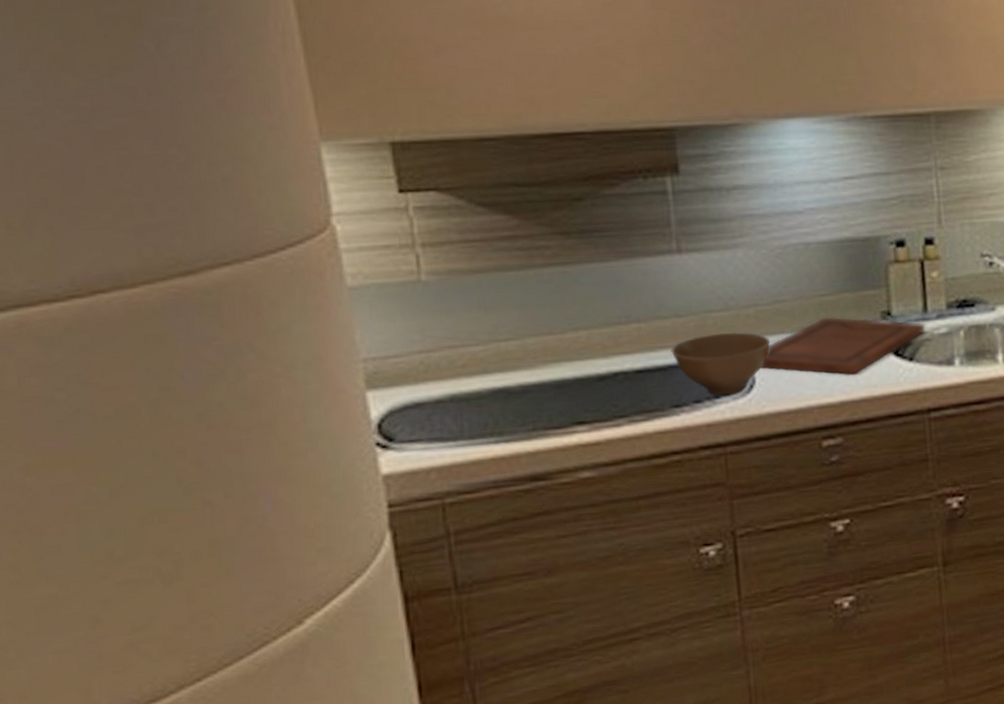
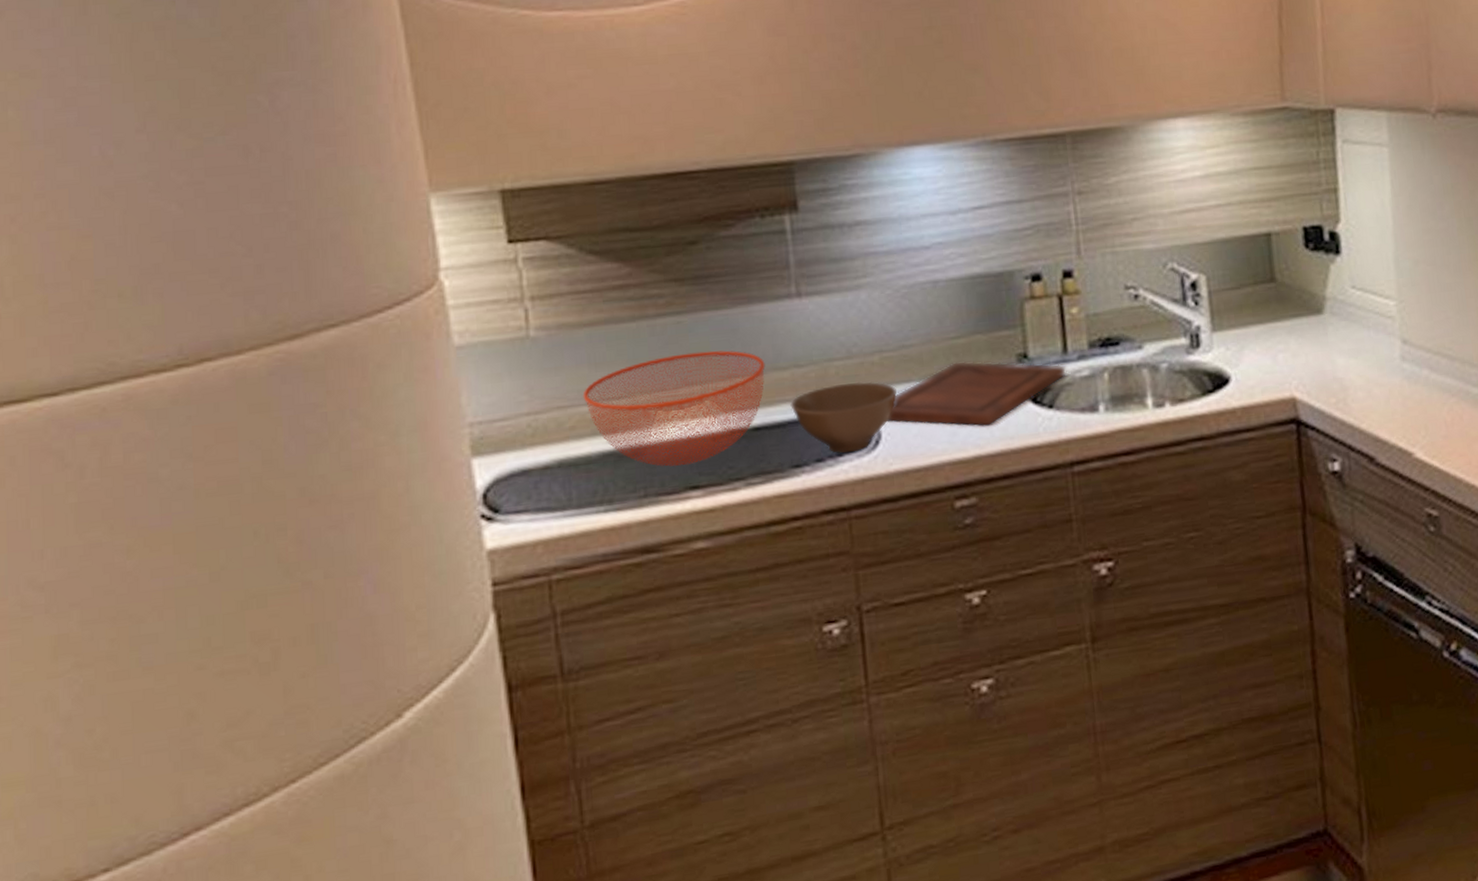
colander: none [473,299,648,403] -> present [582,350,766,467]

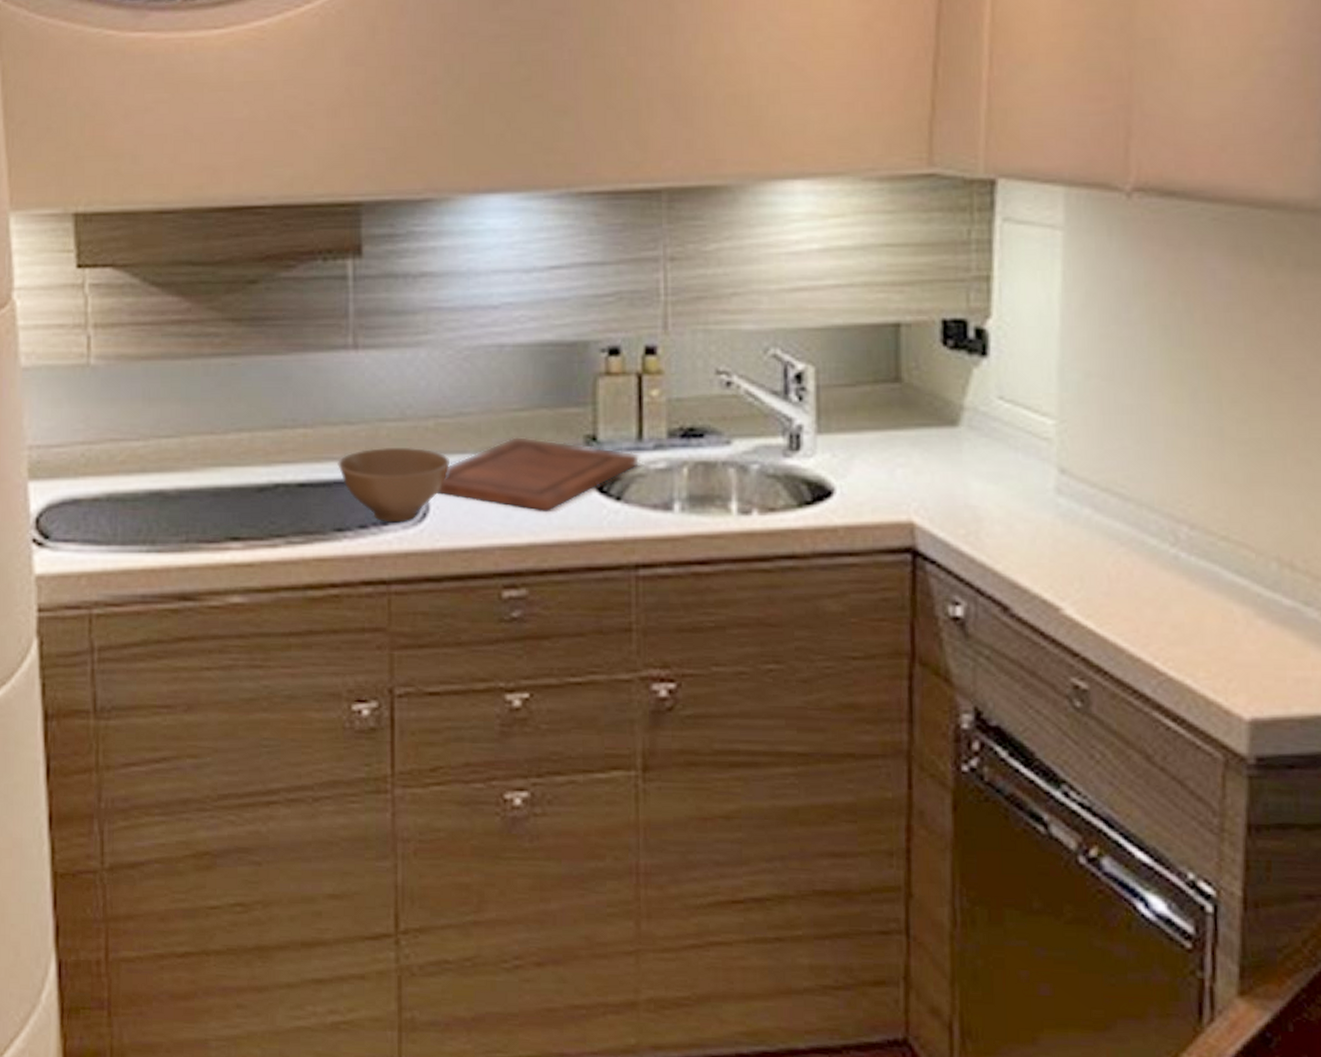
colander: present [582,350,766,467] -> none [135,397,316,514]

